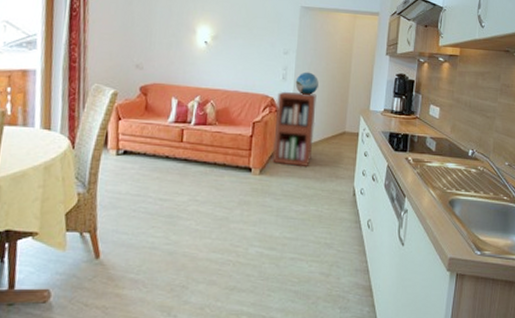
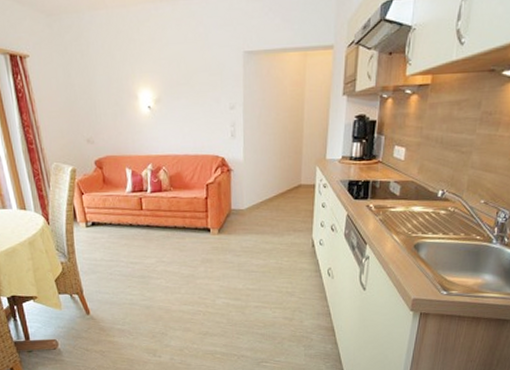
bookshelf: present [273,91,317,166] -> none [227,148,269,224]
decorative globe: present [295,72,319,95] -> none [245,125,269,151]

